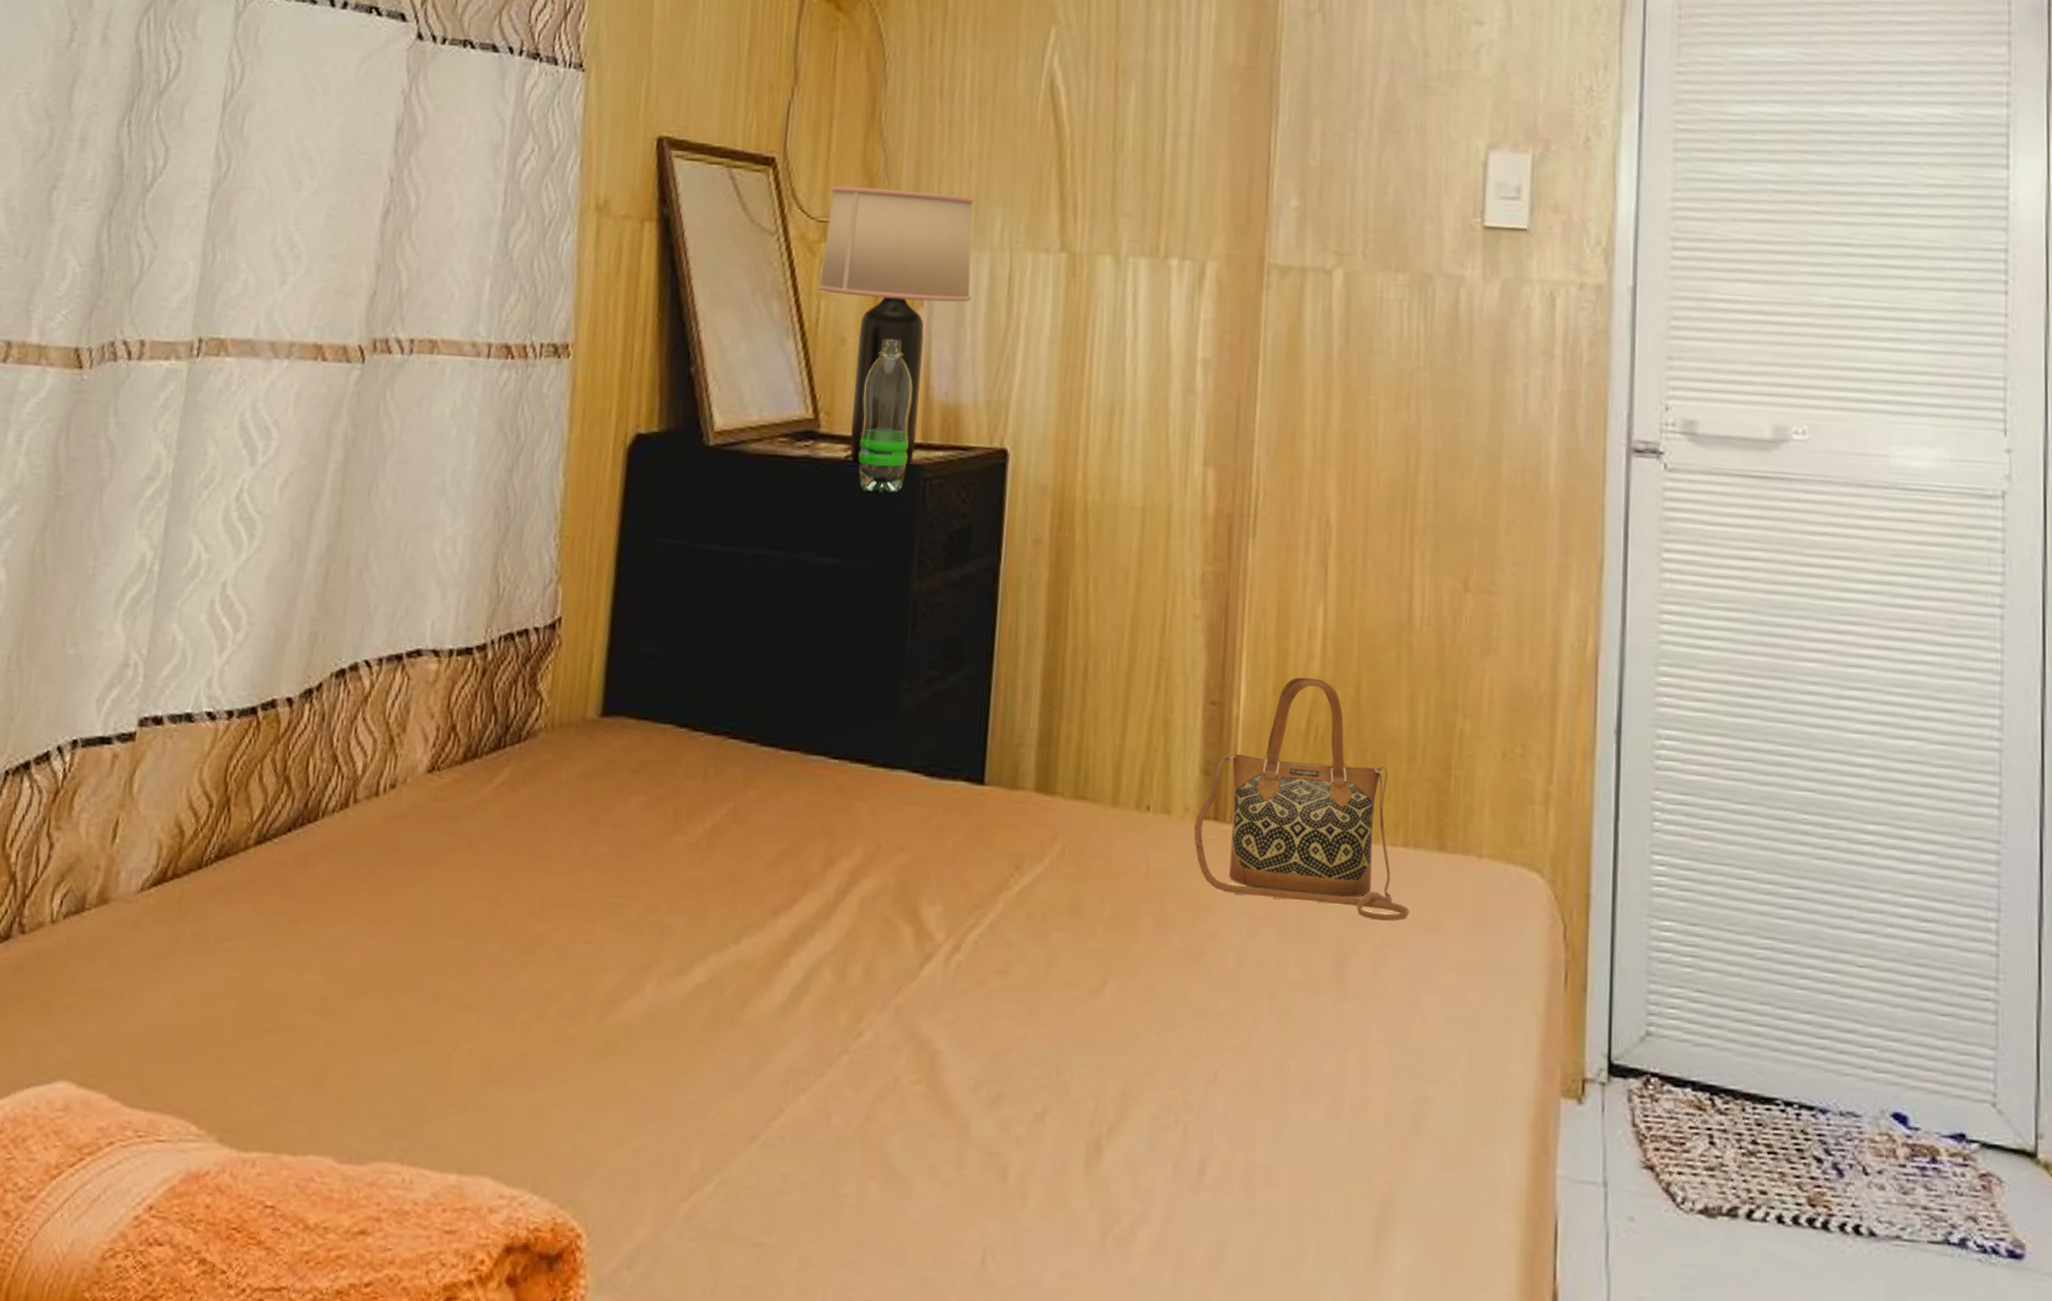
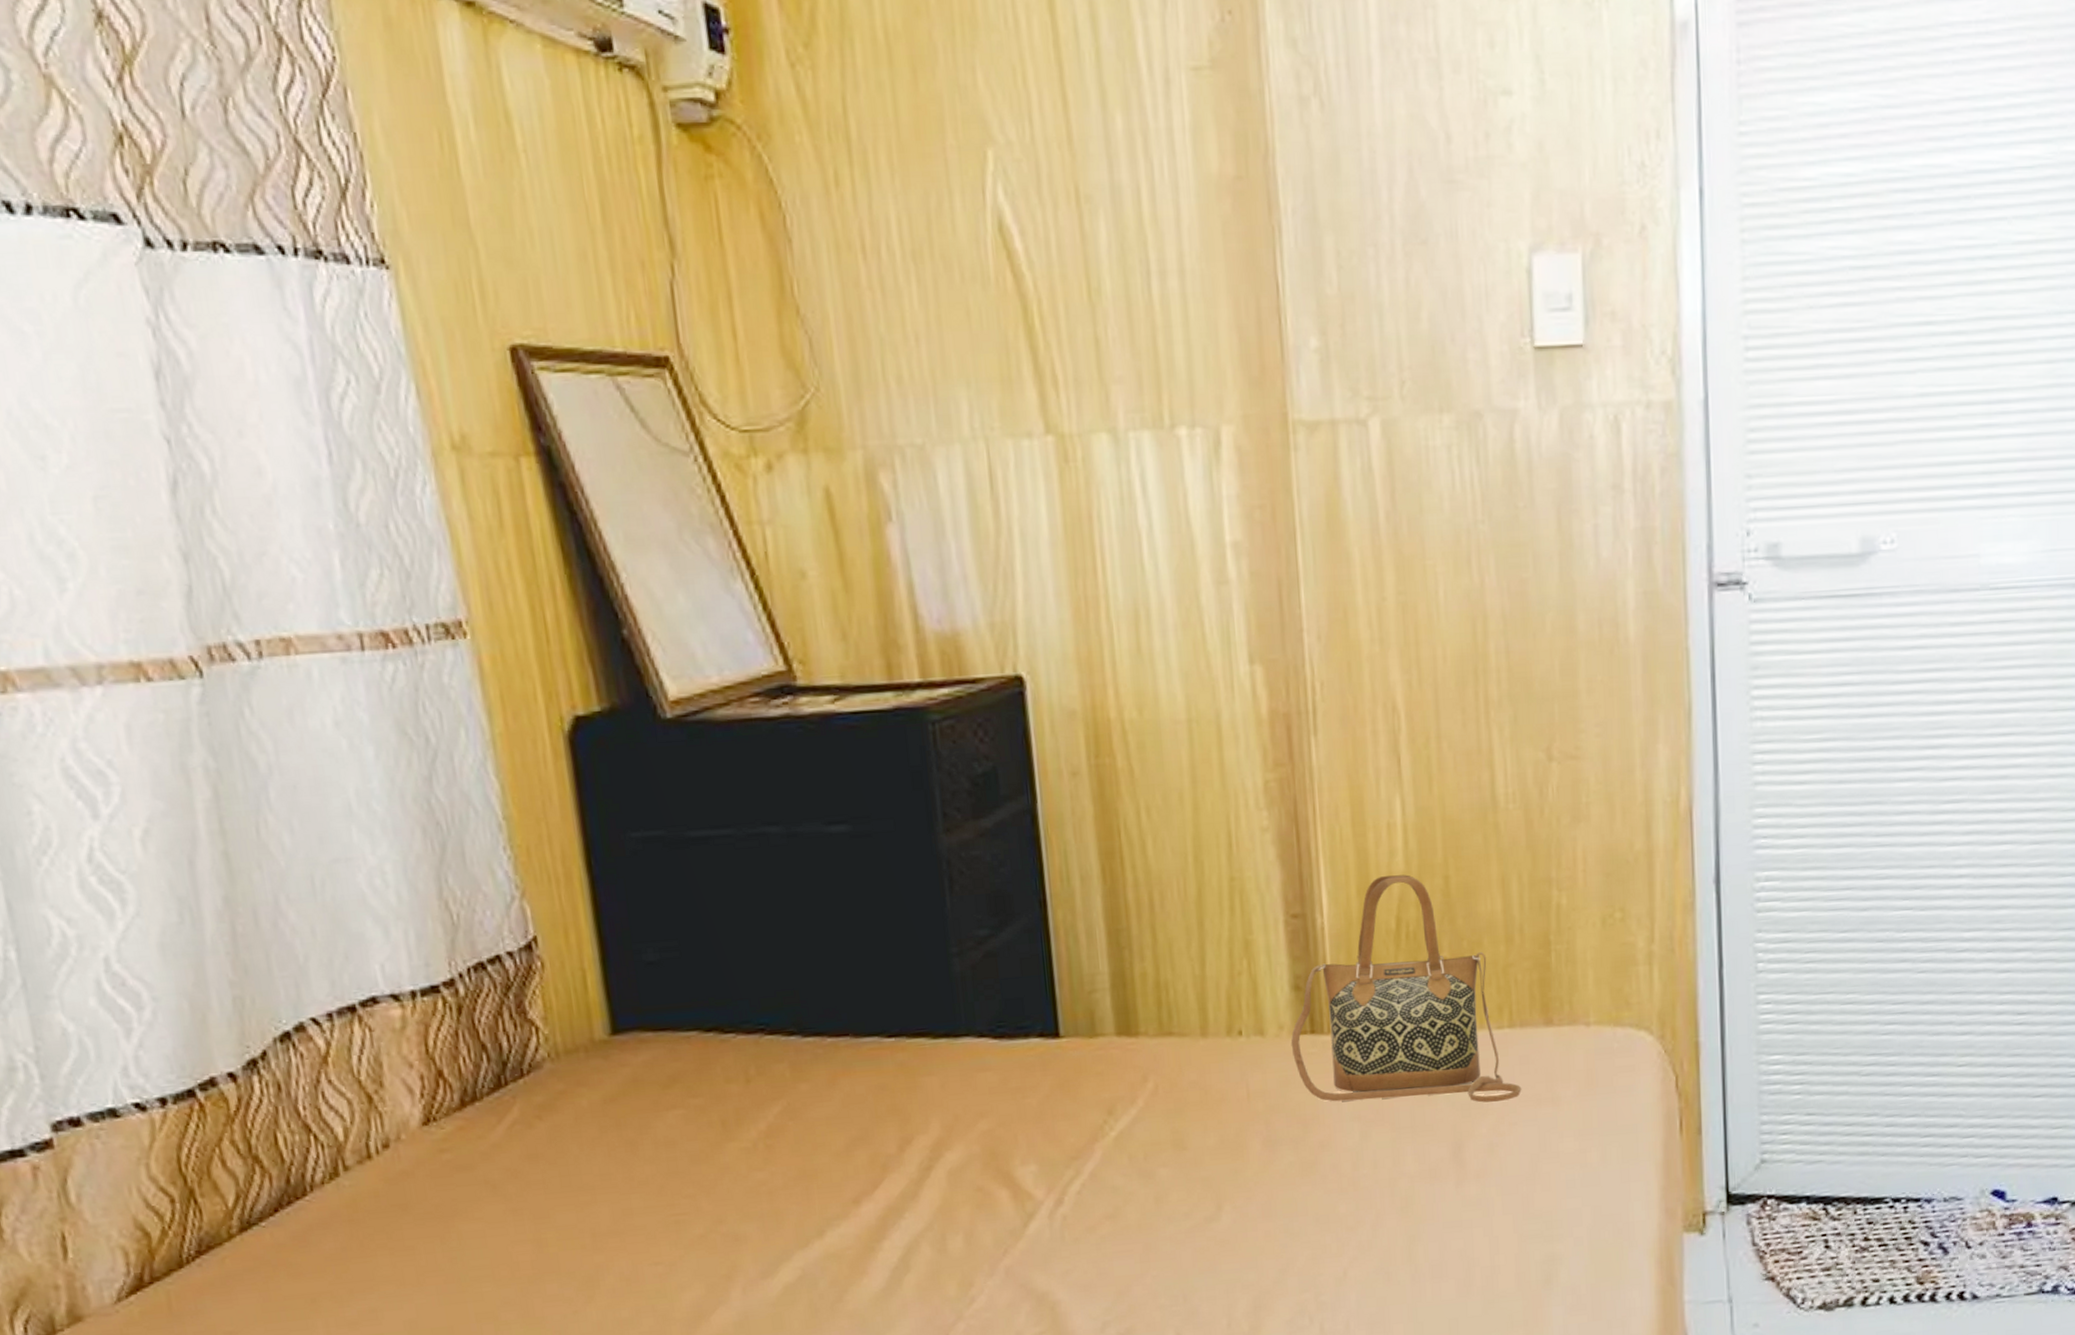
table lamp: present [817,185,975,466] -> none [748,379,949,716]
bottle: present [857,339,913,494] -> none [839,564,909,746]

